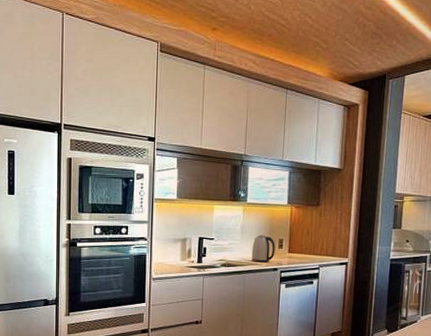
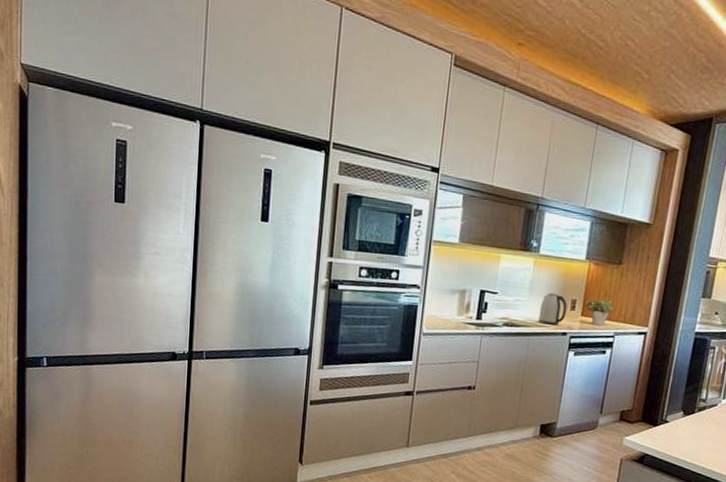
potted plant: none [290,236,316,260] -> present [585,298,614,326]

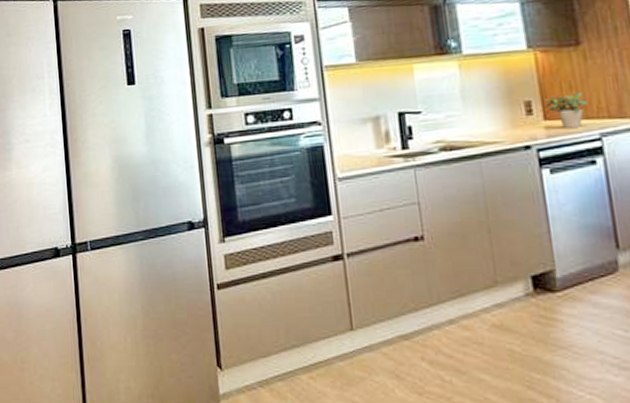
kettle: present [538,293,568,326] -> none [482,98,523,140]

